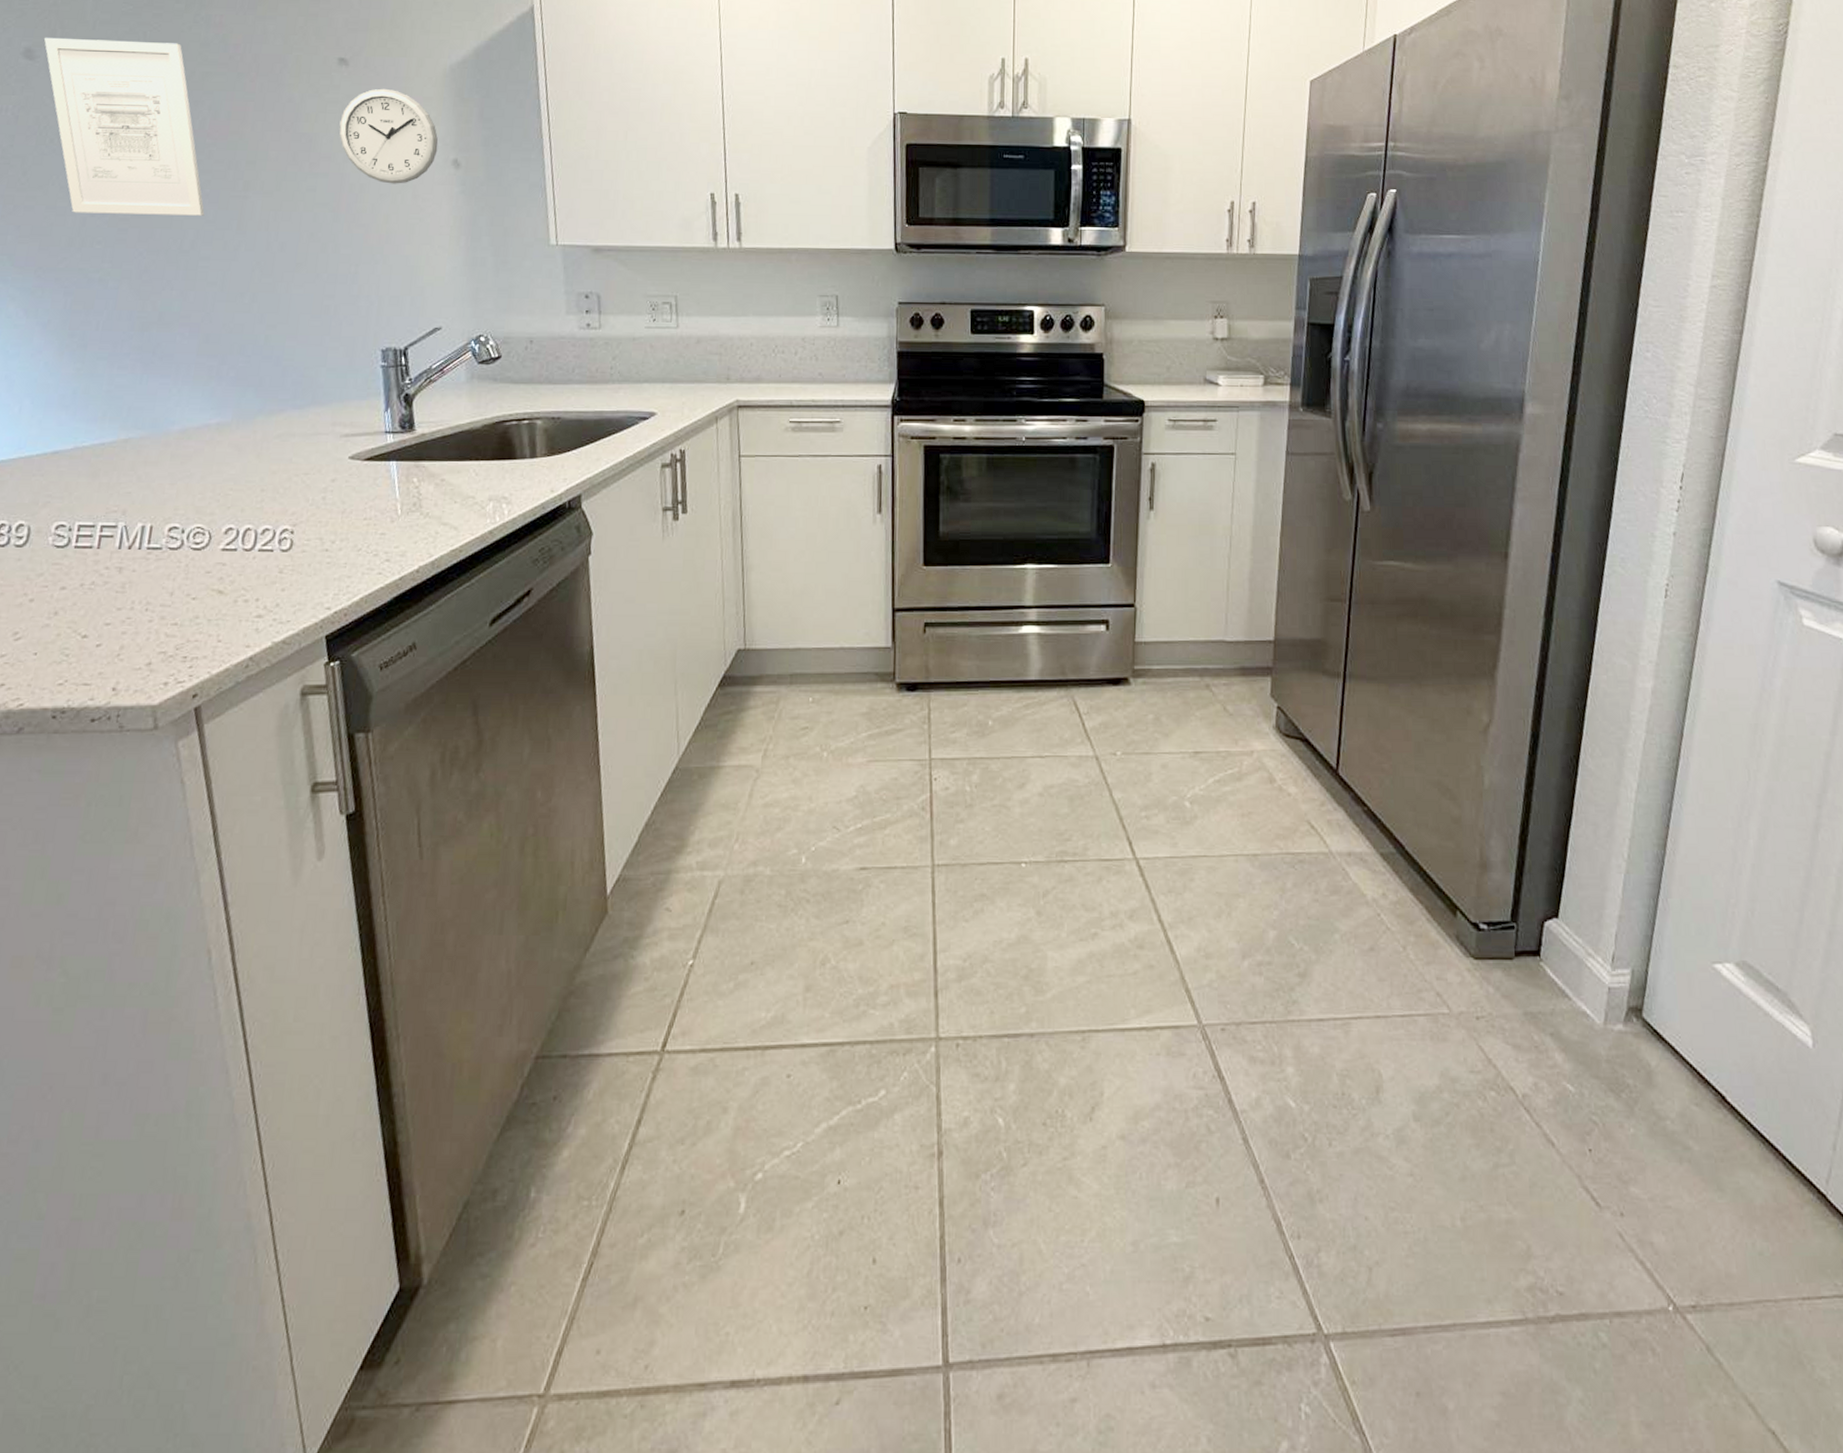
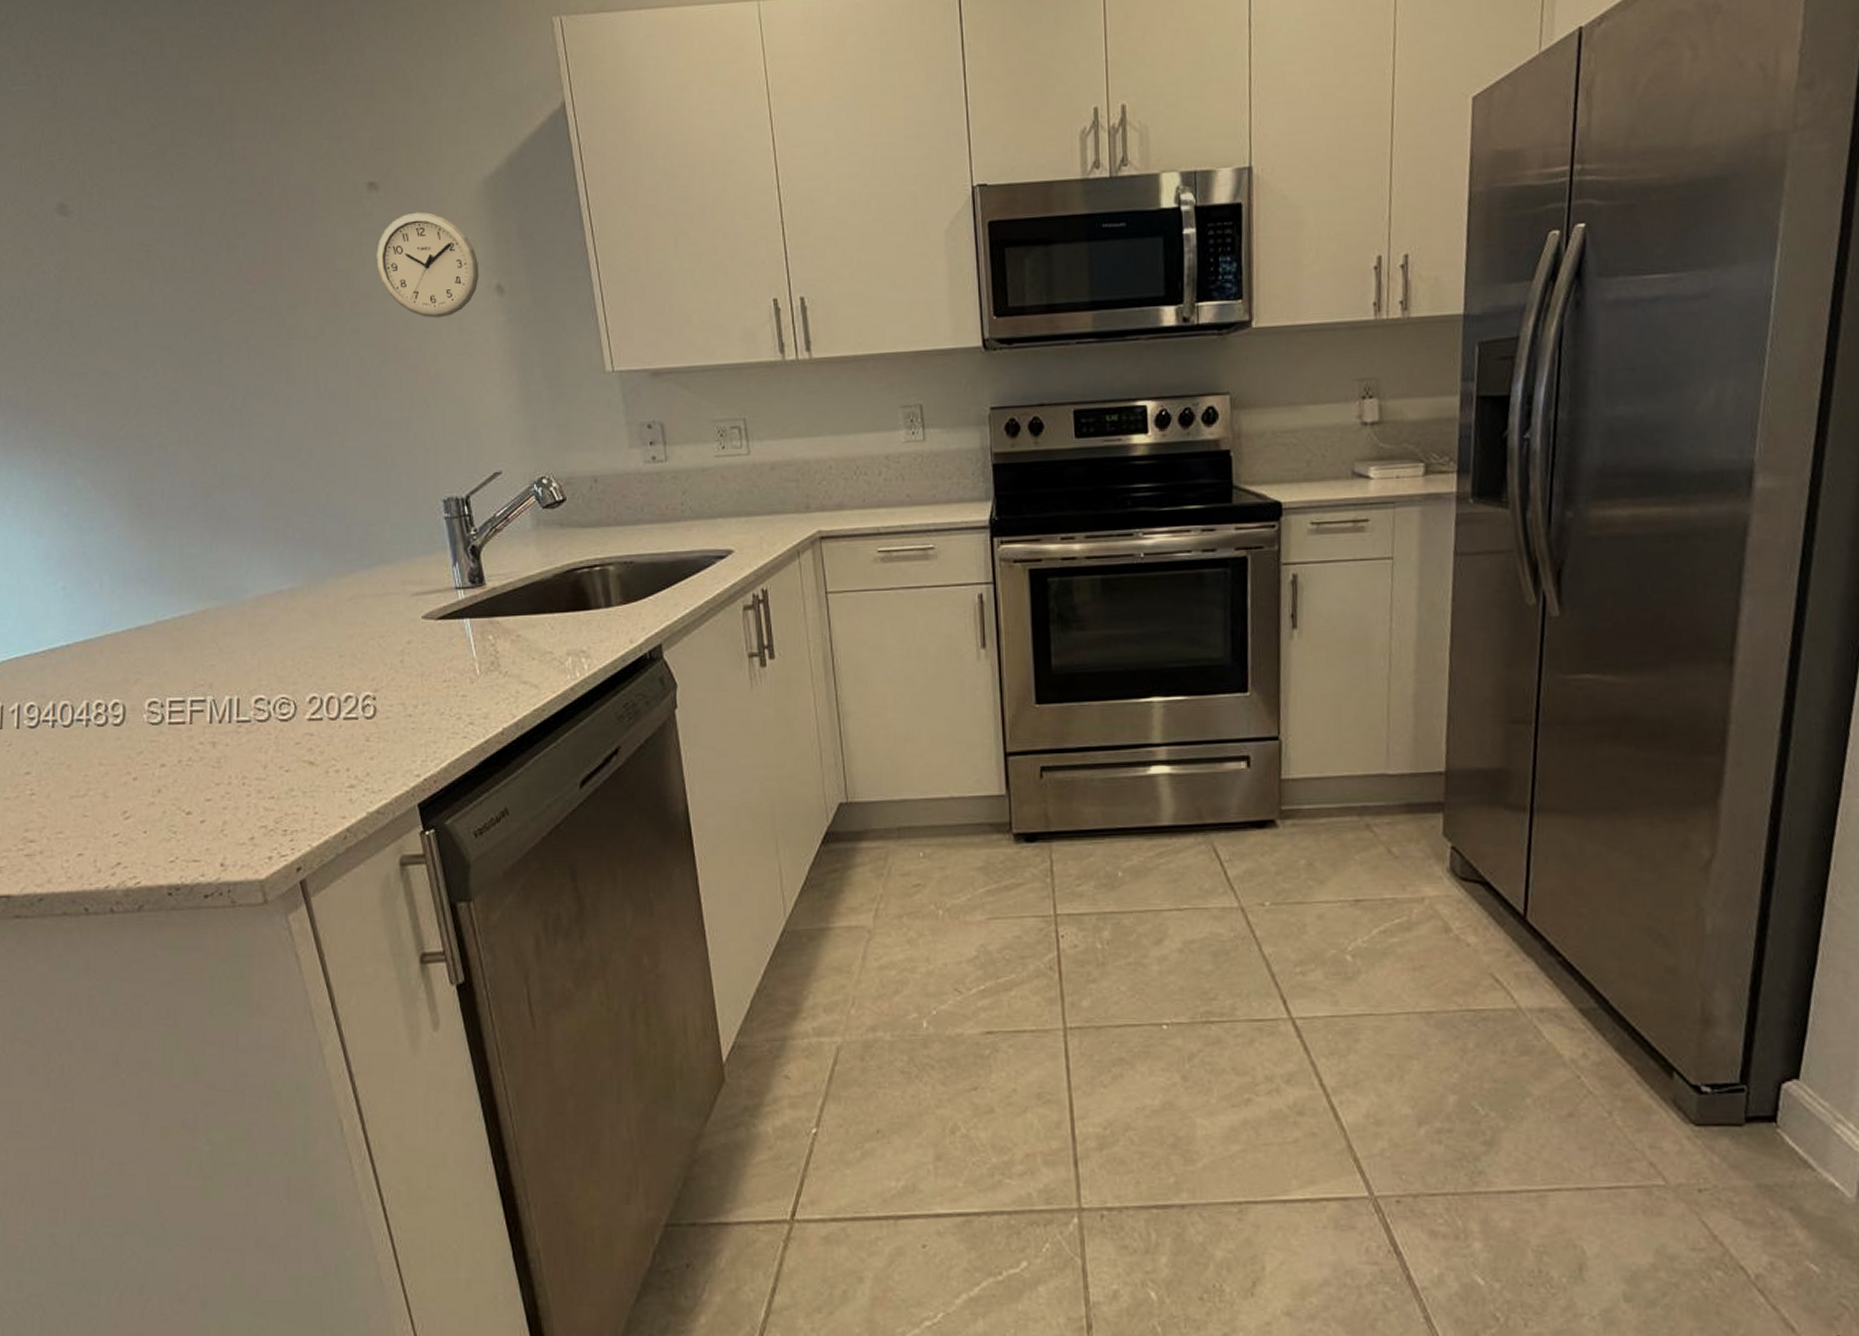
wall art: present [44,37,205,216] -> none [76,183,253,376]

